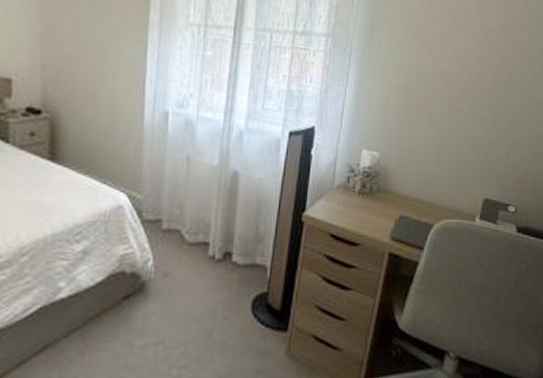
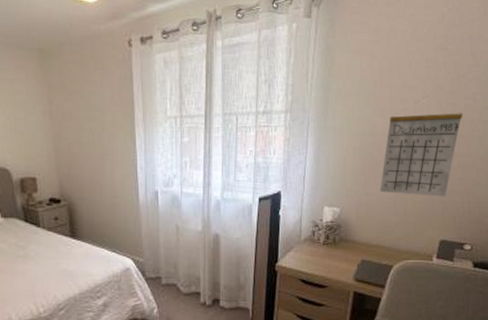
calendar: none [424,37,512,150] -> present [380,95,463,197]

